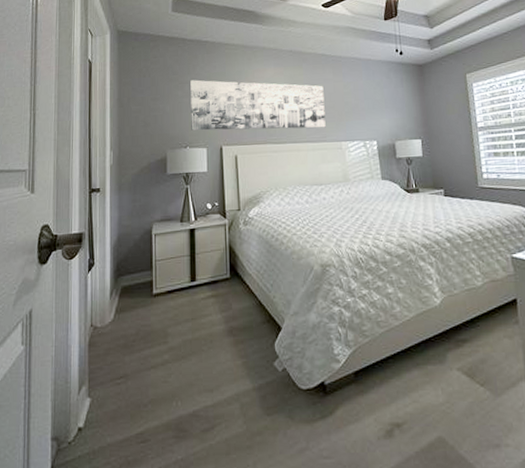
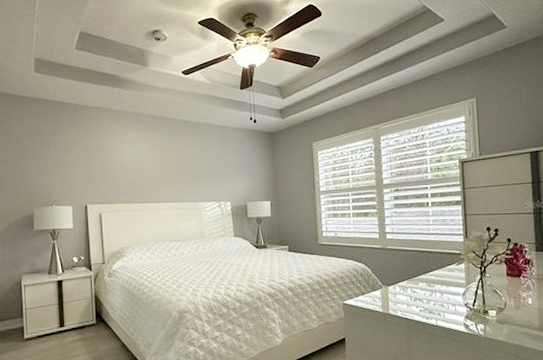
wall art: present [189,80,326,131] -> none [54,141,184,190]

